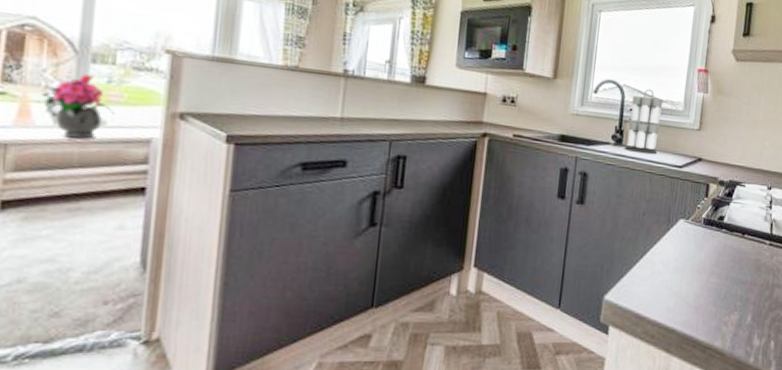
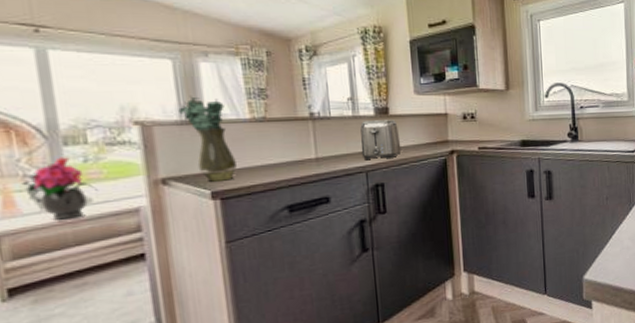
vase: none [212,31,259,126] -> present [178,95,237,182]
toaster: none [389,87,433,132] -> present [360,120,402,161]
spice rack: present [625,88,664,155] -> none [581,85,611,146]

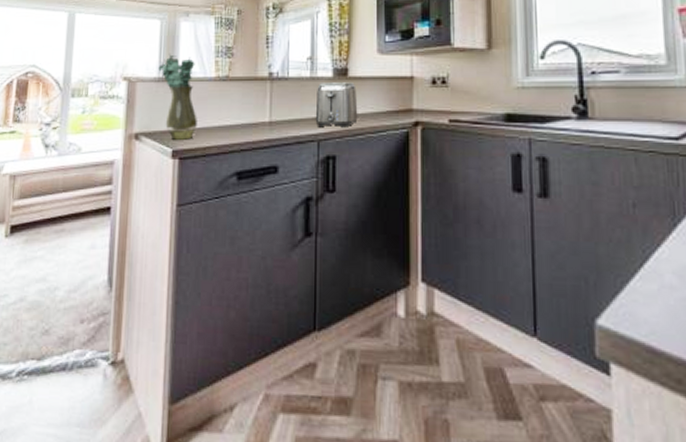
potted flower: present [27,157,99,221] -> none [40,108,88,167]

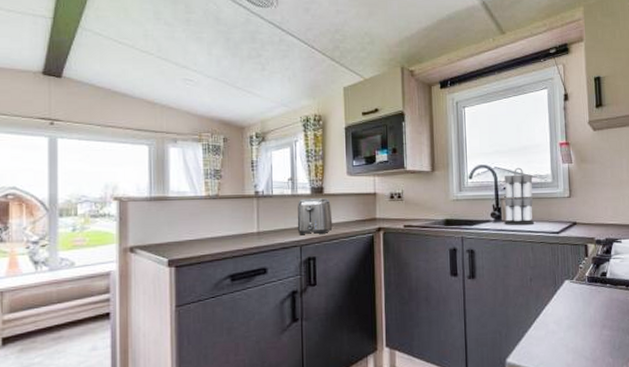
vase: present [158,53,197,140] -> none [149,175,191,251]
spice rack: none [592,43,640,126] -> present [504,167,535,226]

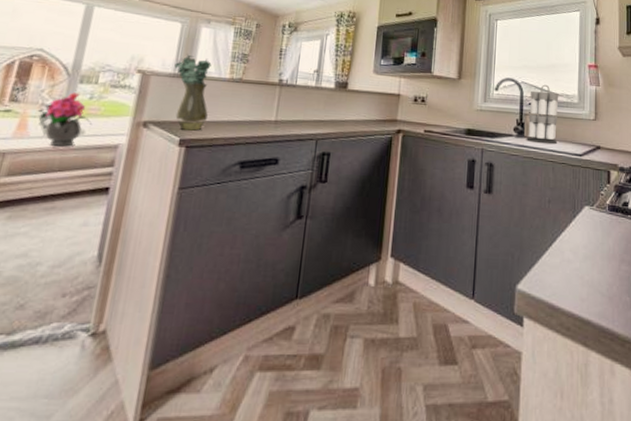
potted flower: none [28,226,81,281] -> present [38,92,93,147]
vase: none [149,175,191,251] -> present [174,53,212,131]
toaster: present [297,198,333,236] -> none [316,92,354,131]

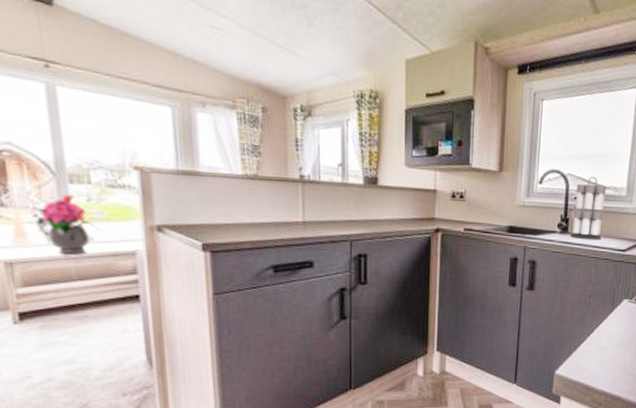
vase: present [174,53,212,131] -> none [175,145,227,234]

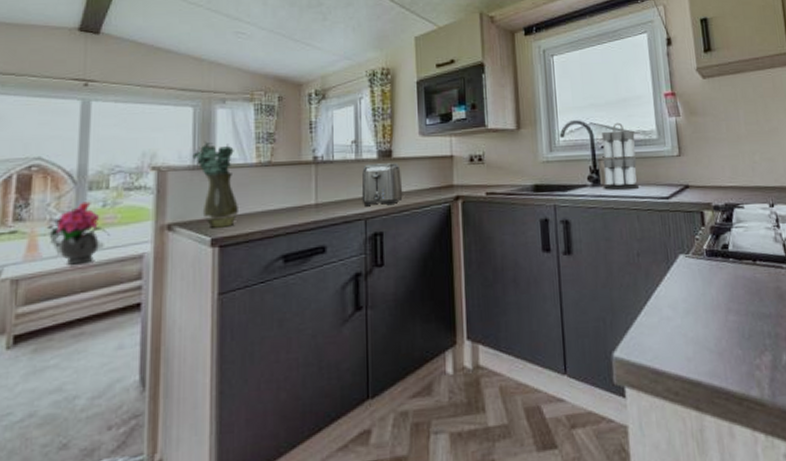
vase: none [175,145,227,234] -> present [192,140,238,228]
toaster: none [347,189,387,231] -> present [361,163,403,207]

